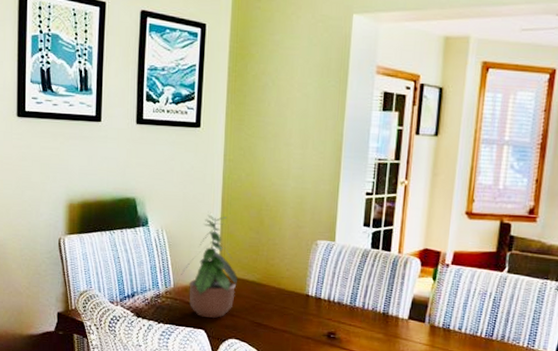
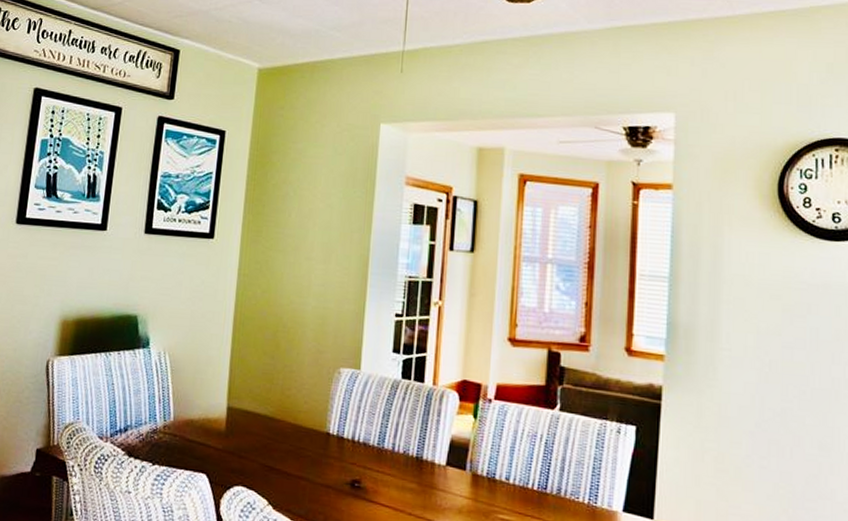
potted plant: present [181,212,237,319] -> none [183,332,248,460]

